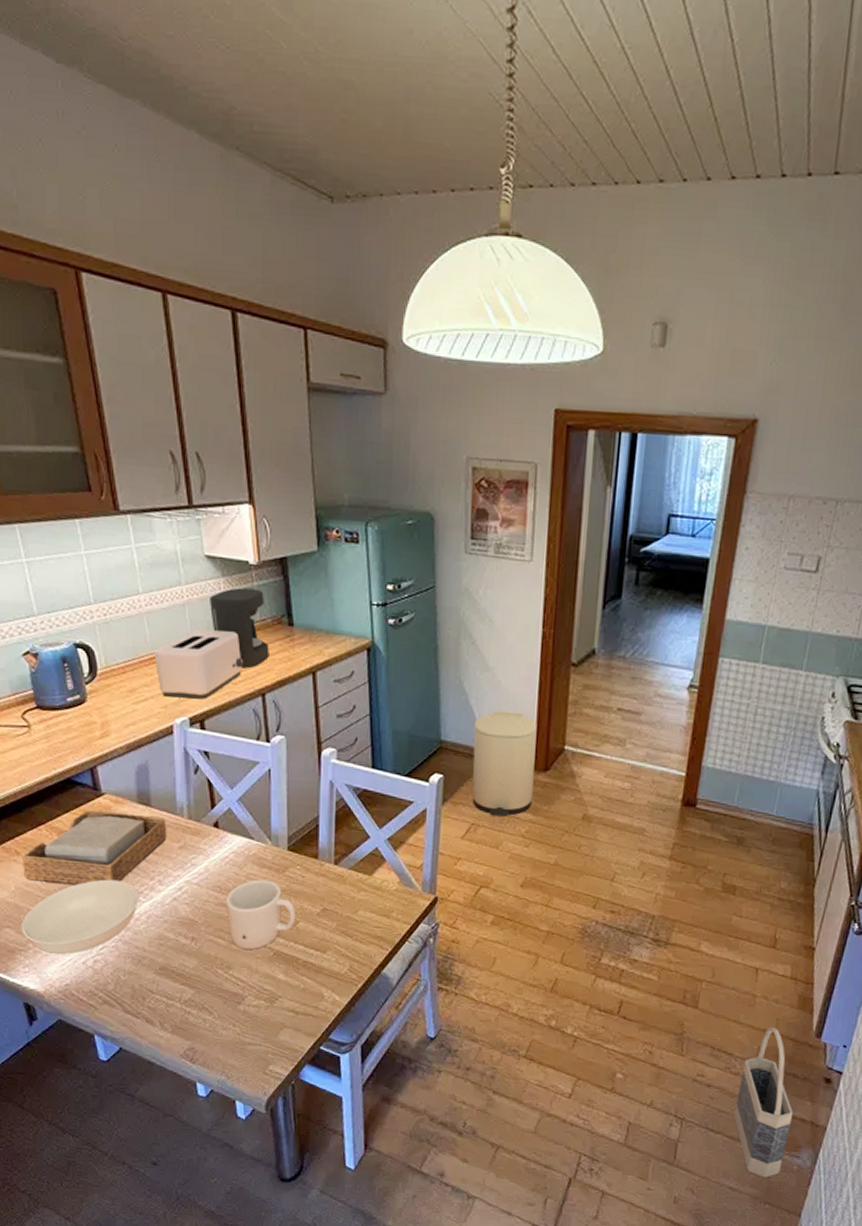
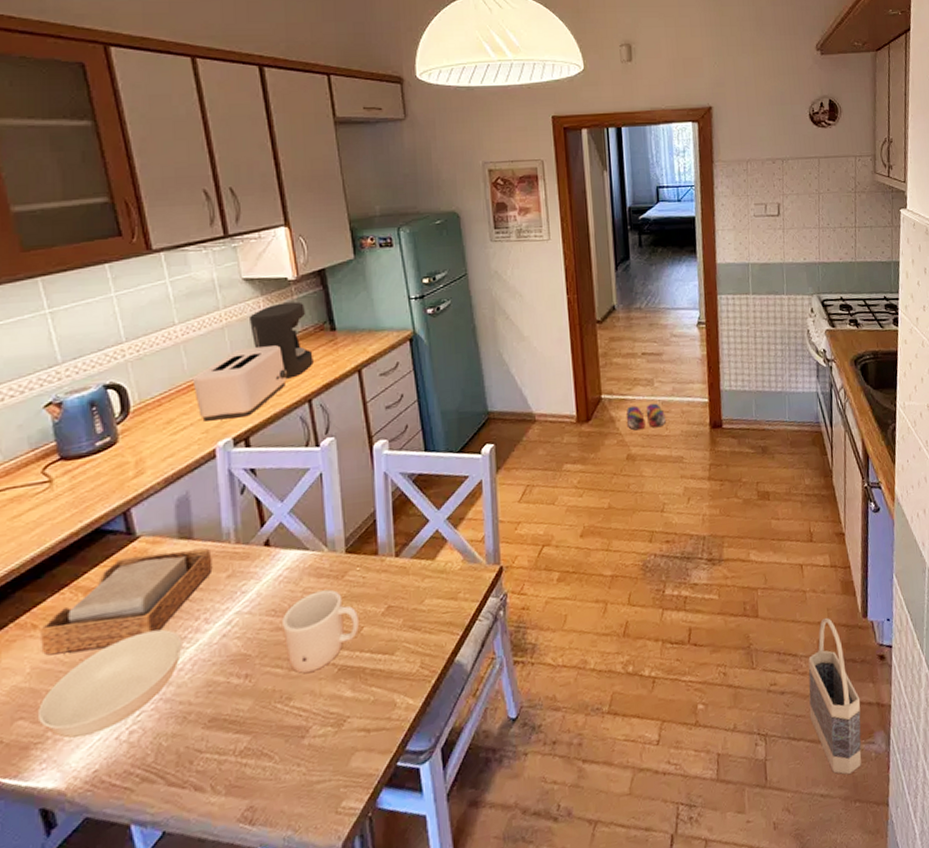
pedal bin: present [472,710,537,817] -> none [518,372,580,474]
slippers: none [589,764,633,792] -> present [627,403,666,430]

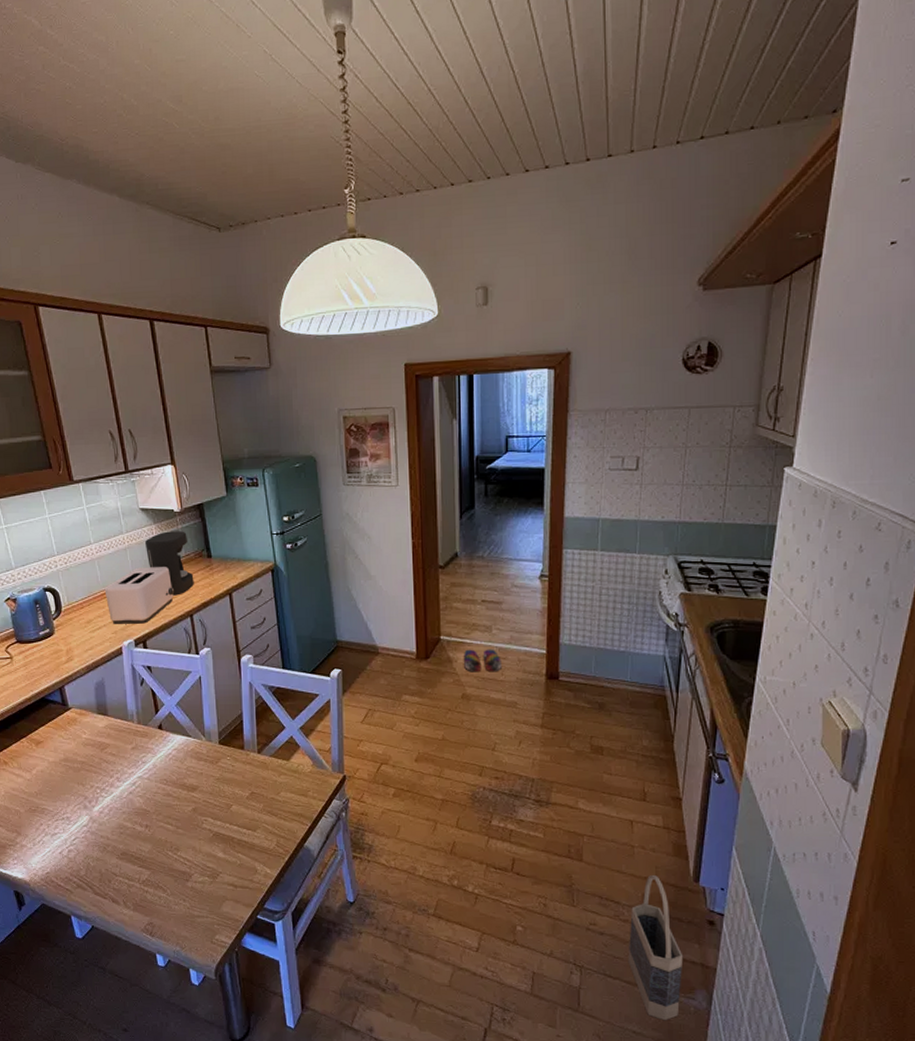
bowl: present [37,629,183,738] -> none [10,780,102,847]
napkin holder: present [41,548,213,656] -> none [9,723,122,787]
mug: present [282,589,360,674] -> none [172,771,230,832]

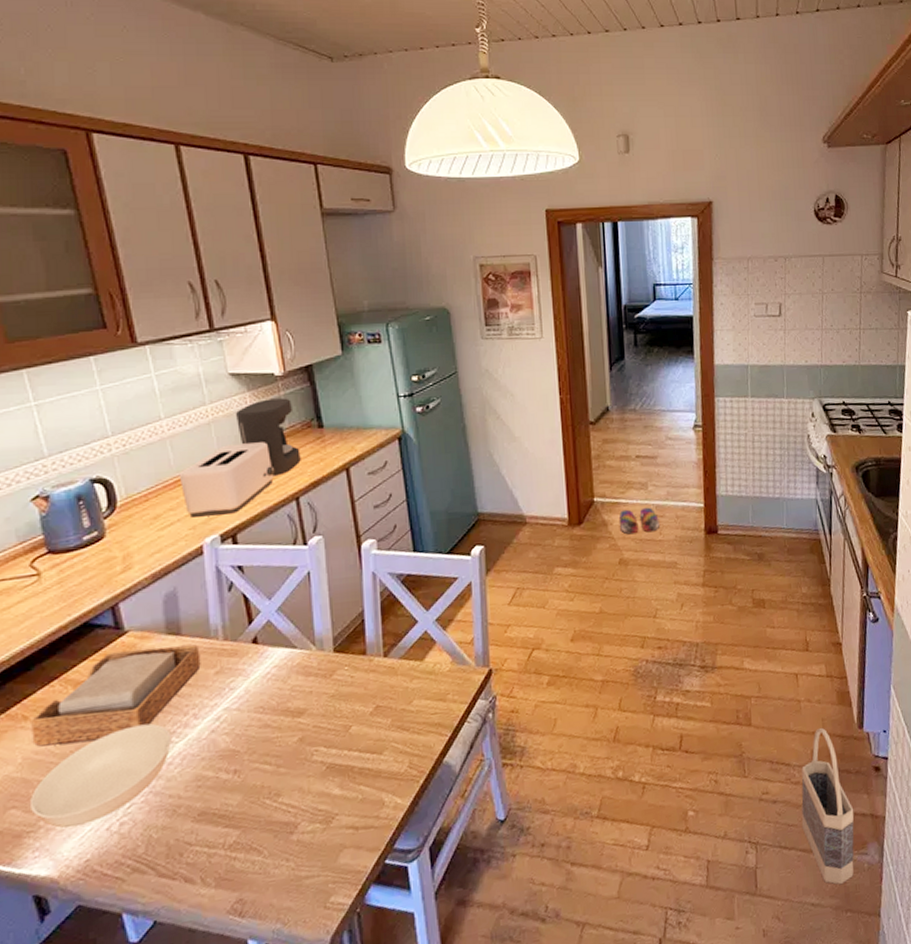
napkin holder: none [9,723,122,787] -> present [31,644,201,747]
bowl: none [10,780,102,847] -> present [29,723,172,828]

